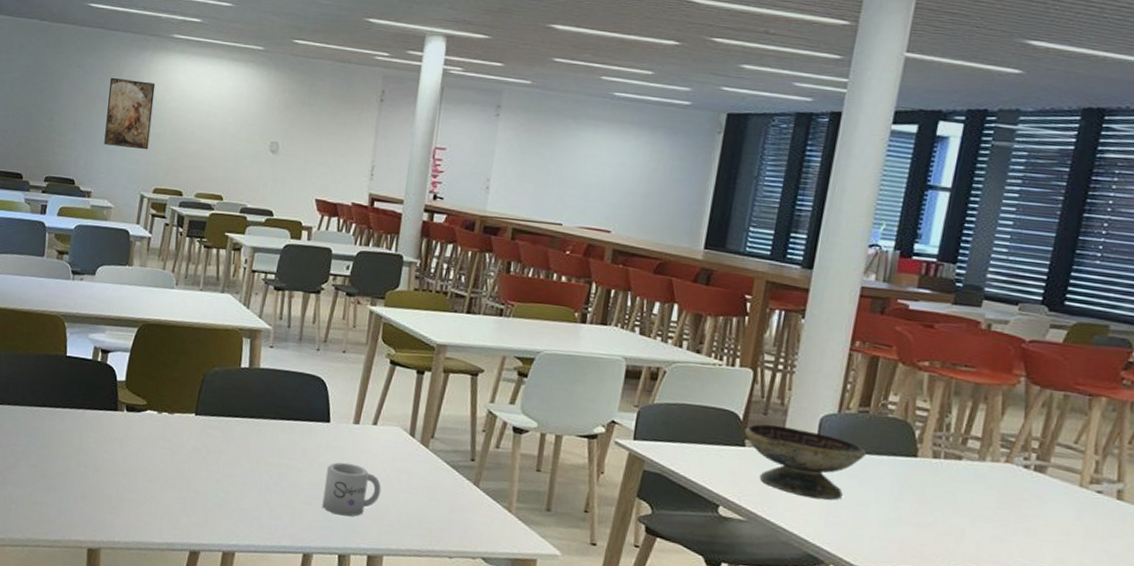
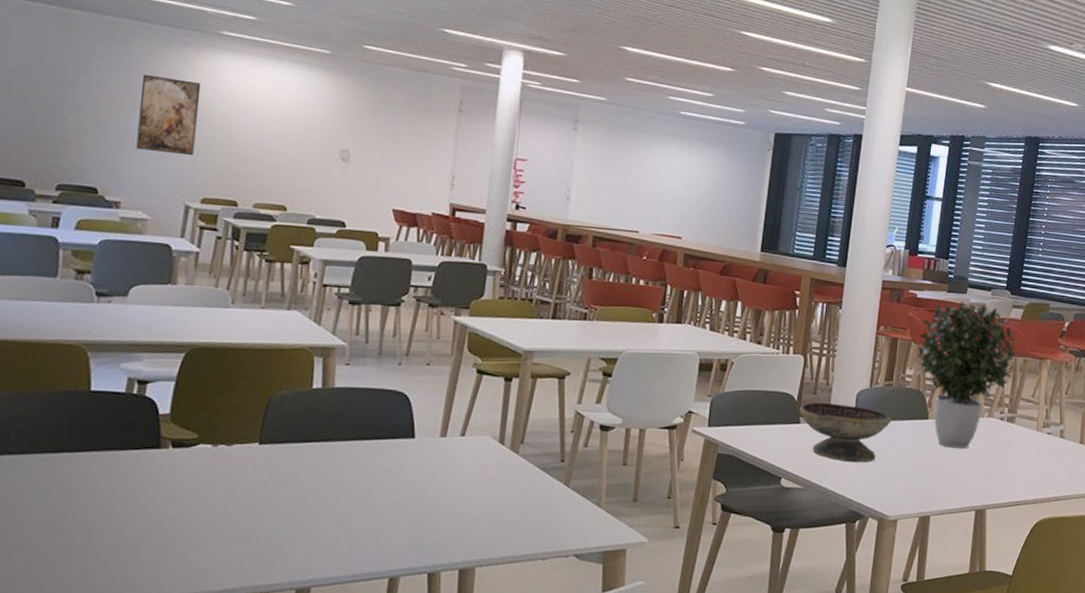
mug: present [322,462,381,517] -> none [408,477,472,533]
potted plant: none [903,315,1054,498] -> present [916,300,1017,448]

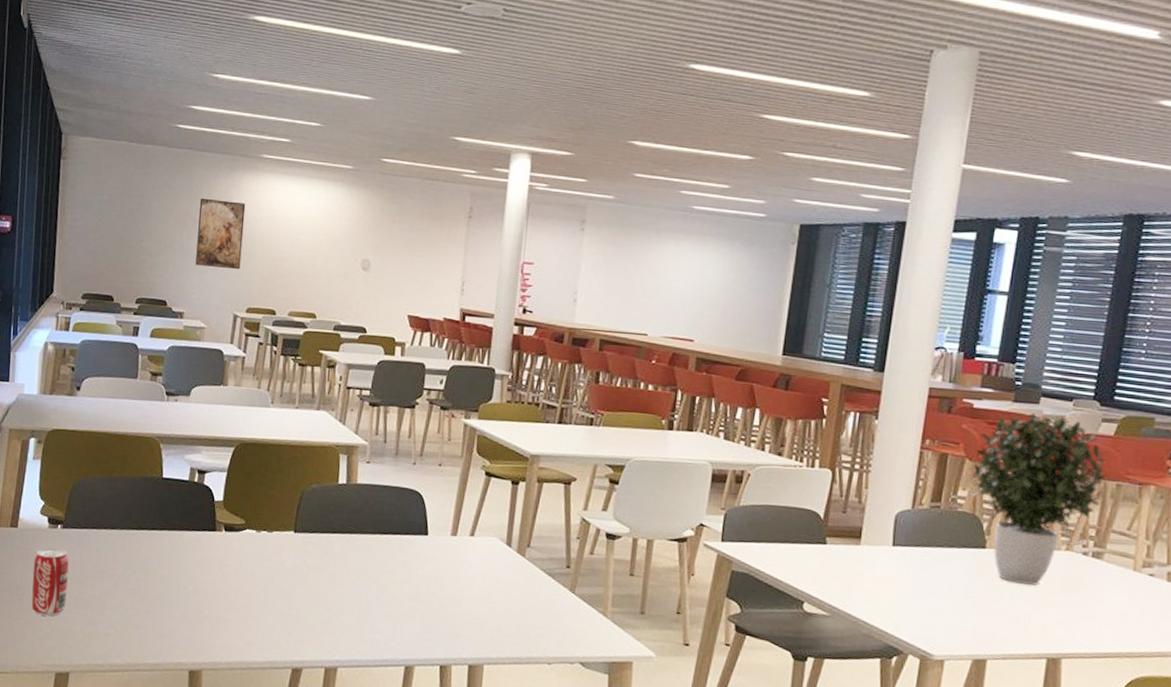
decorative bowl: present [799,402,891,463] -> none [825,522,939,593]

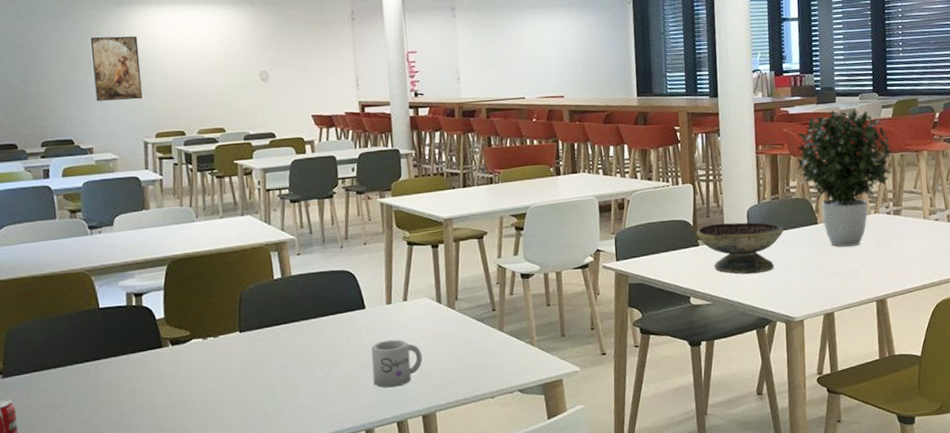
mug: none [422,574,480,628] -> present [371,339,423,388]
decorative bowl: none [825,522,939,593] -> present [696,222,783,274]

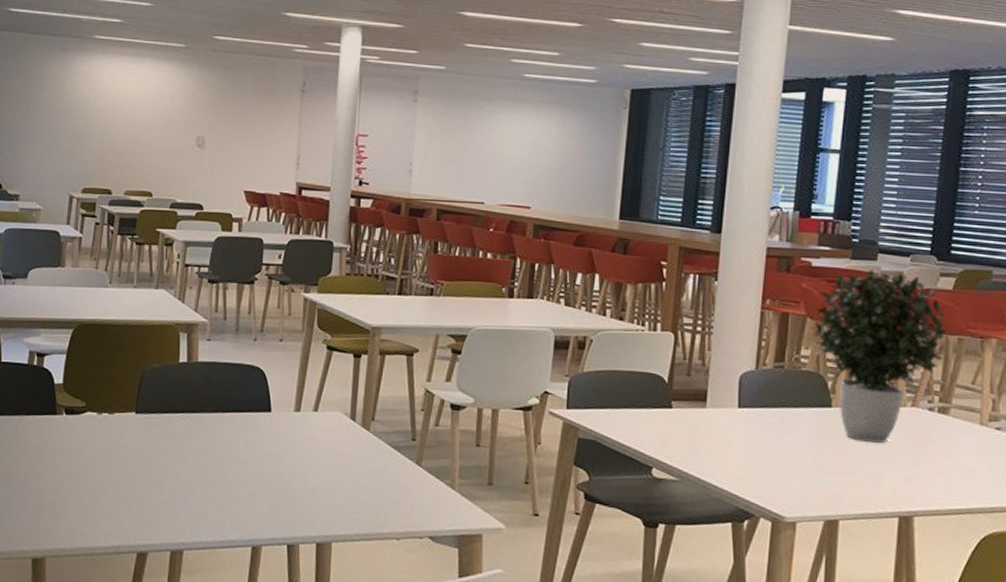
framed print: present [90,36,143,101] -> none [30,80,79,151]
mug: present [371,339,423,388] -> none [268,451,326,505]
decorative bowl: present [696,222,783,274] -> none [671,385,784,455]

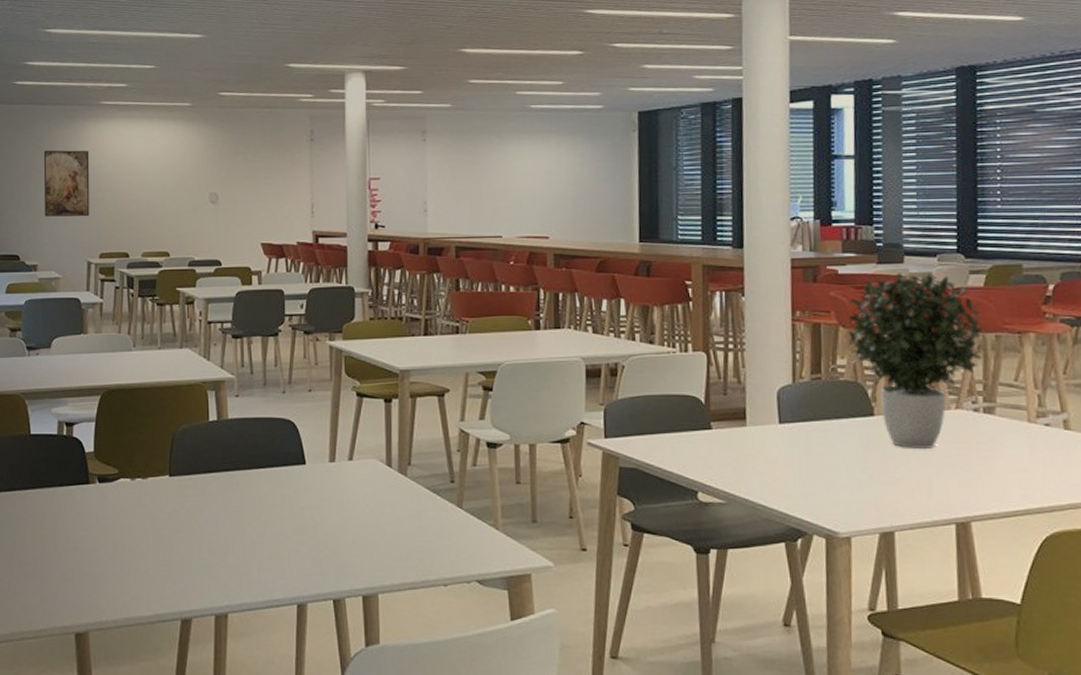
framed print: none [30,80,79,151] -> present [43,150,90,217]

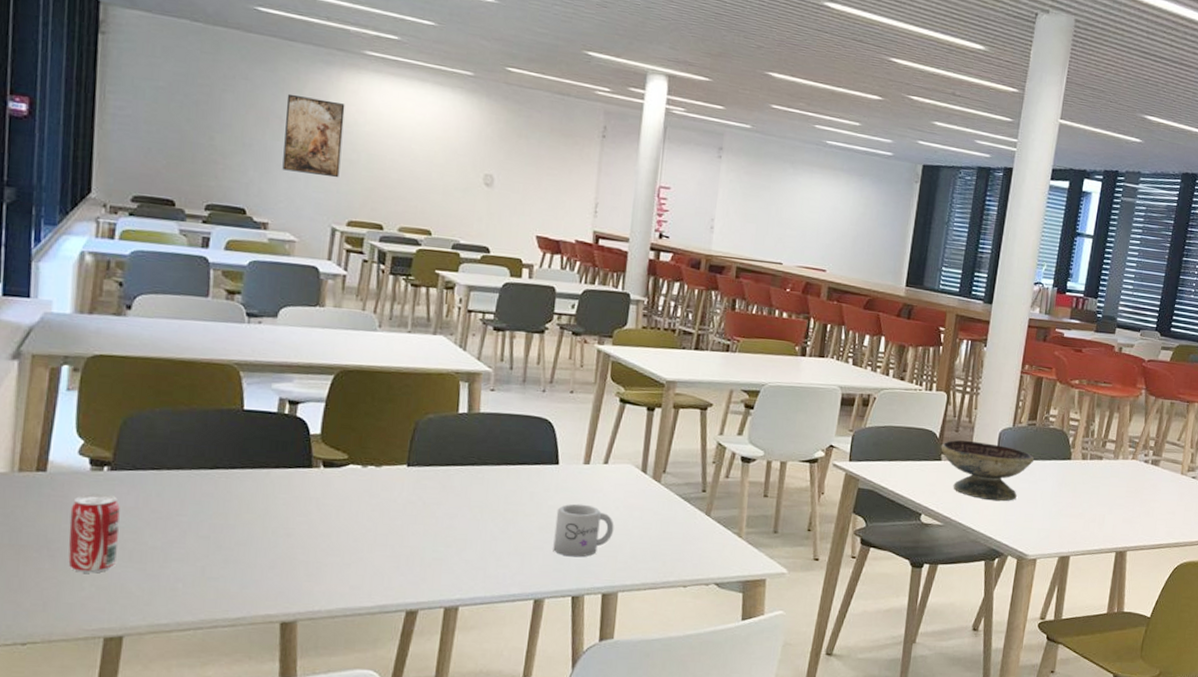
mug: none [309,503,366,559] -> present [553,503,614,557]
decorative bowl: none [709,403,826,471] -> present [941,440,1034,502]
potted plant: present [847,271,986,448] -> none [1060,341,1164,490]

